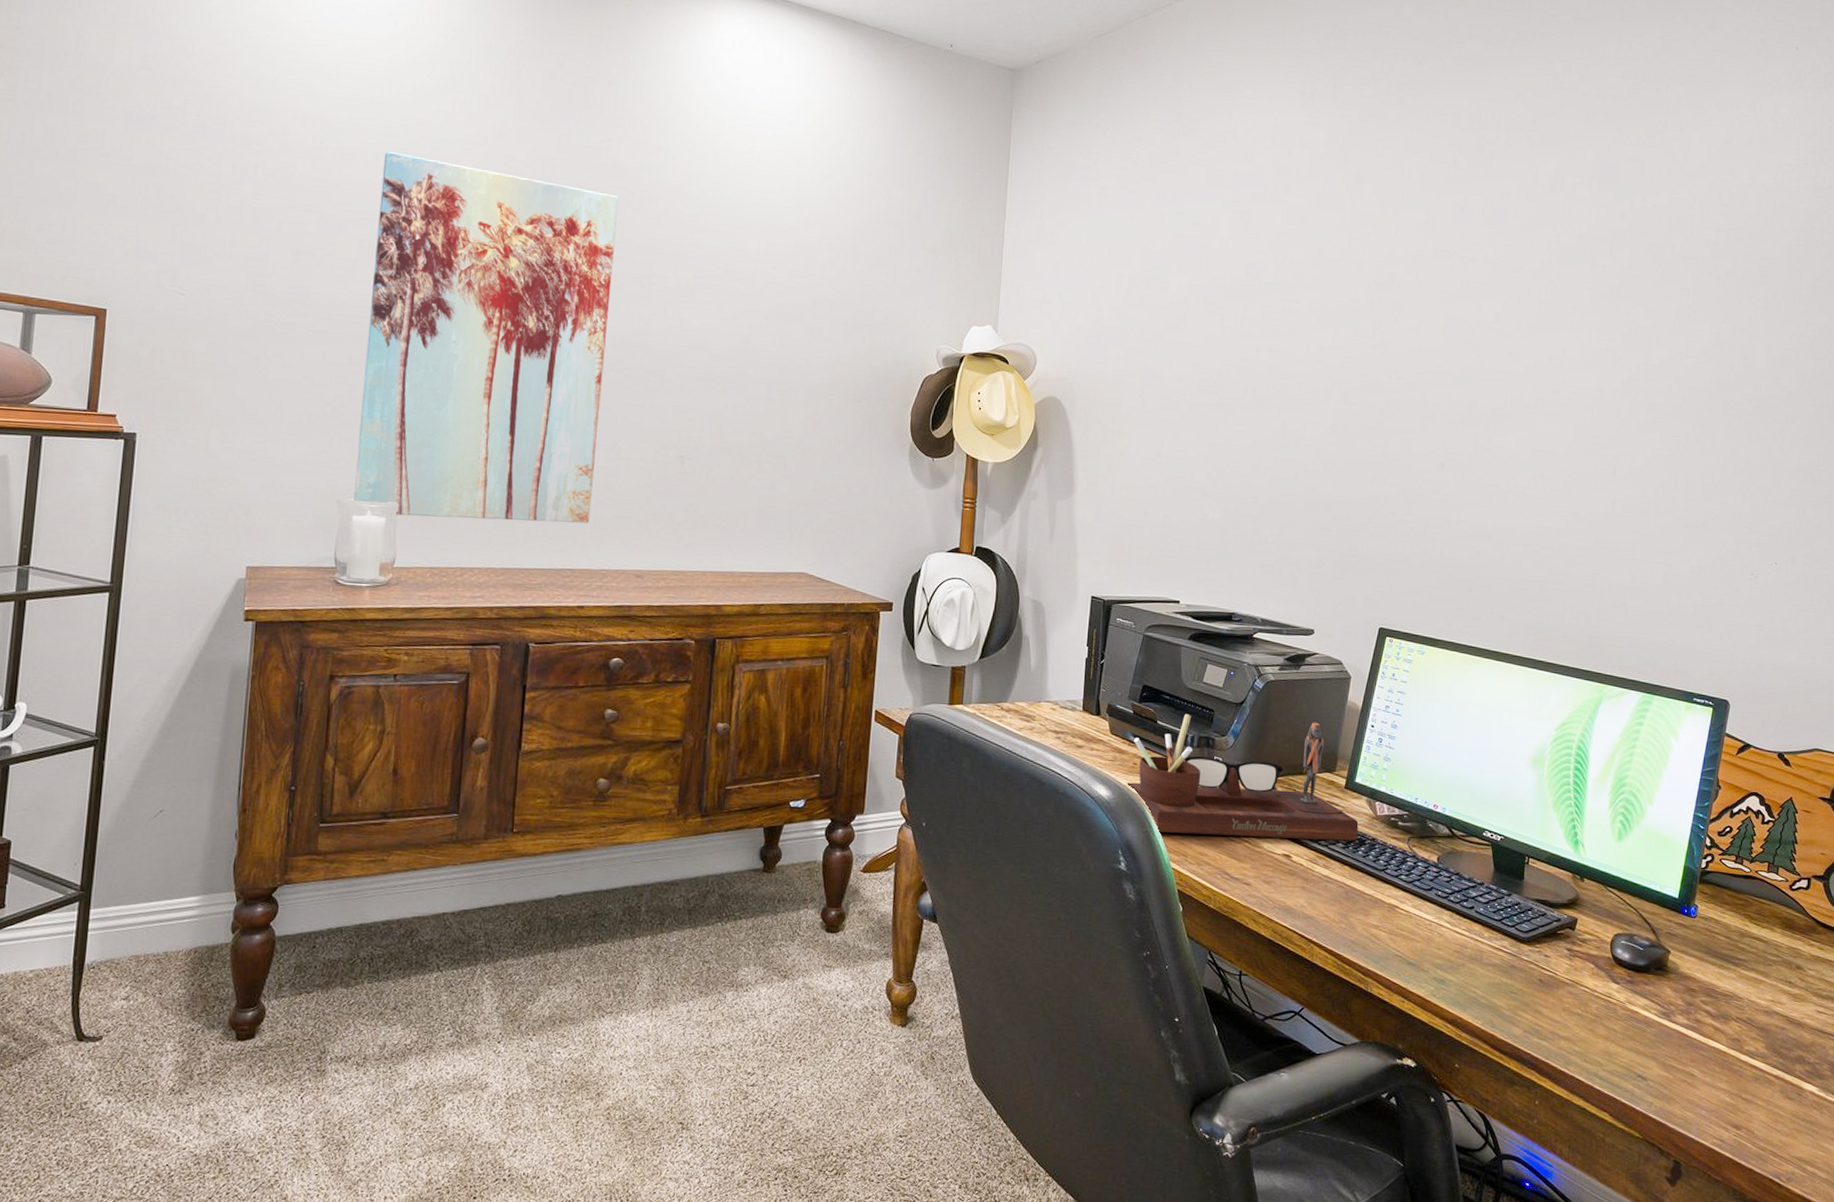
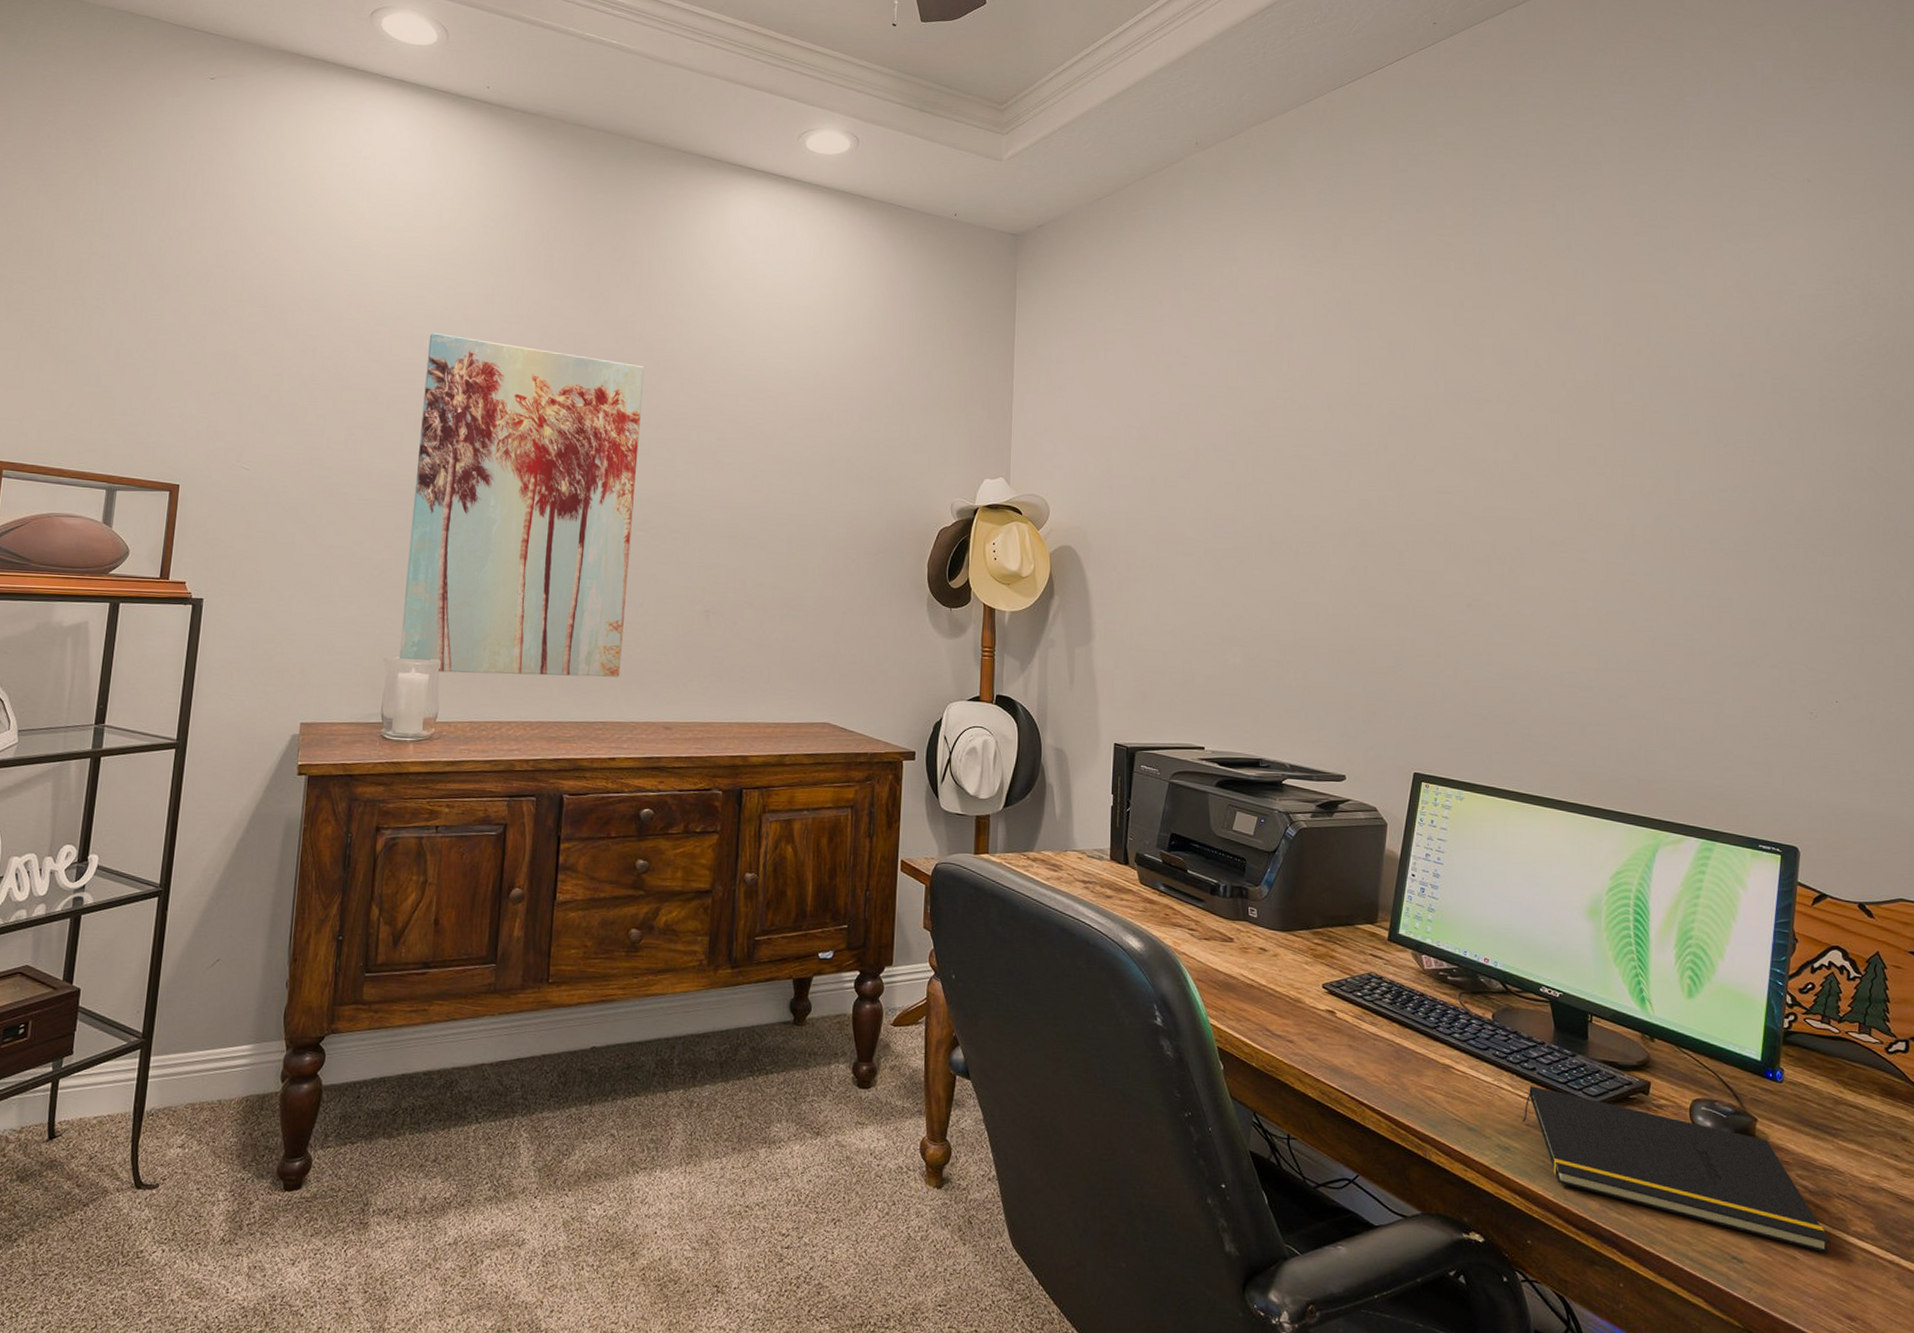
desk organizer: present [1125,713,1359,841] -> none [1157,862,1405,997]
notepad: none [1458,923,1725,1070] -> present [1522,1086,1830,1253]

